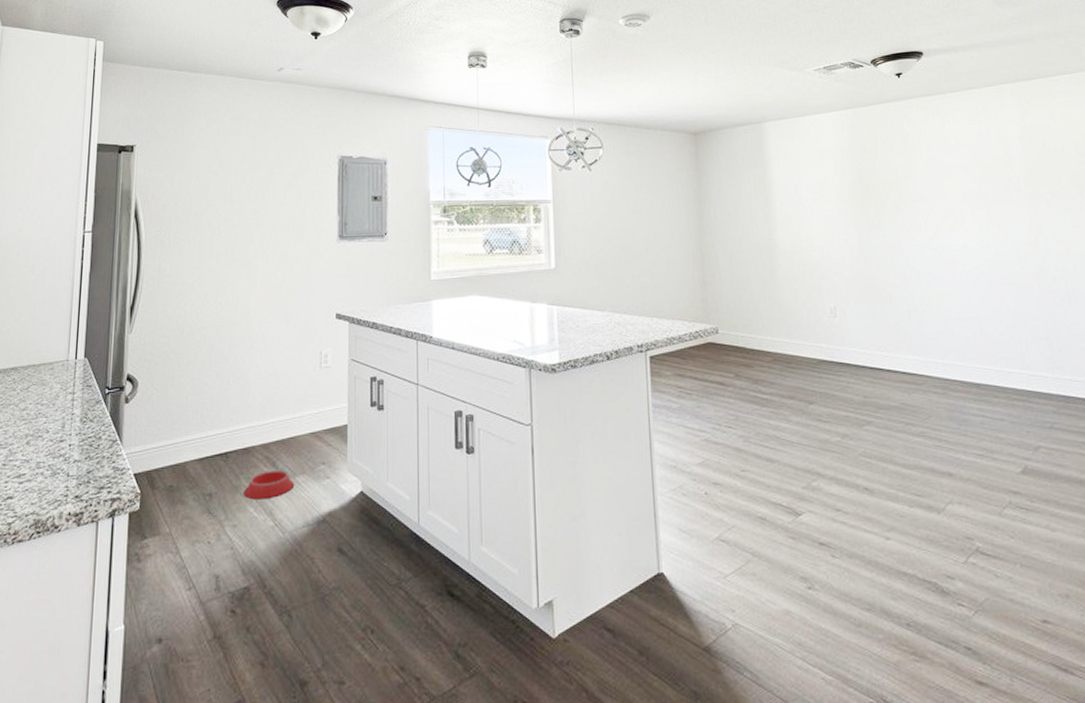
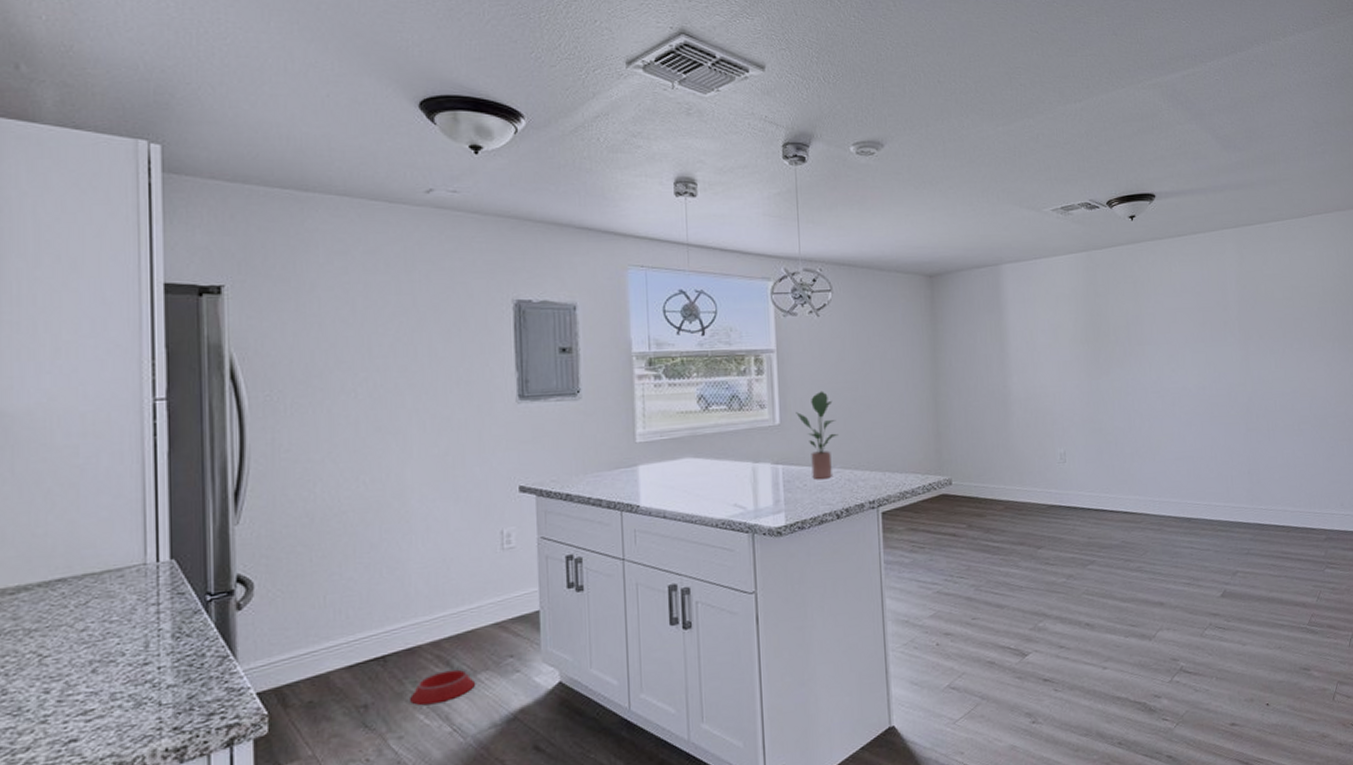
potted plant: none [569,239,609,322] -> present [796,391,839,481]

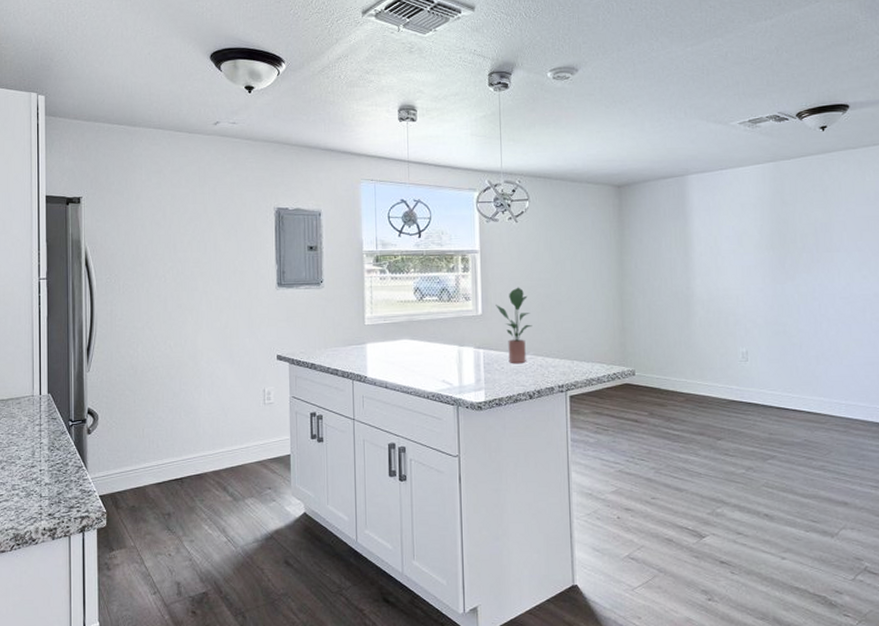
pet bowl: present [410,669,475,706] -> none [199,494,243,519]

